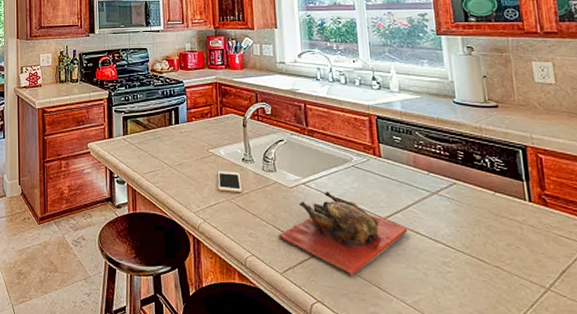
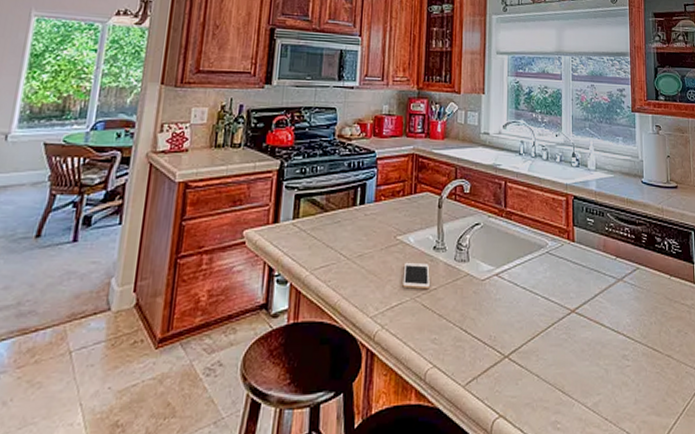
cutting board: present [278,192,408,276] -> none [464,283,594,381]

